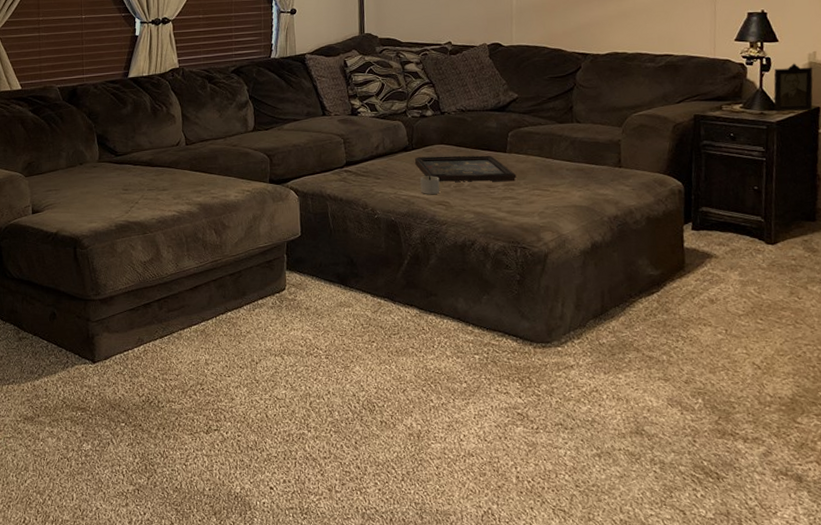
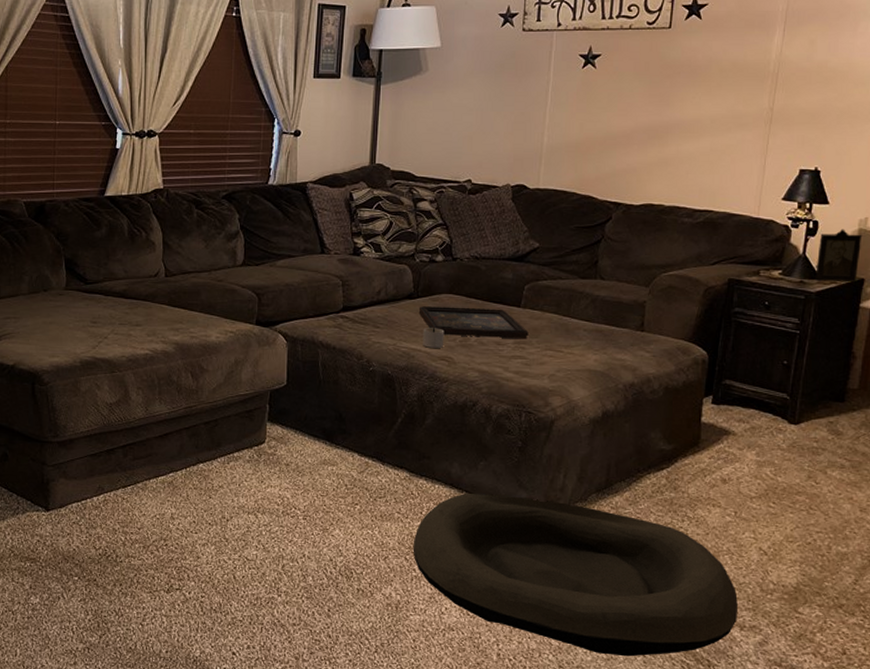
dog bed: none [428,326,740,473] -> present [413,494,738,657]

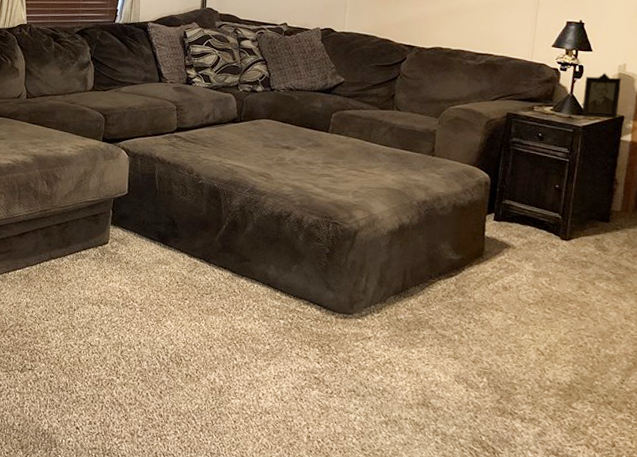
dog bed: present [413,494,738,657] -> none [234,293,519,443]
decorative tray: present [418,306,529,339] -> none [241,129,336,160]
candle: present [423,328,445,348] -> none [245,148,263,166]

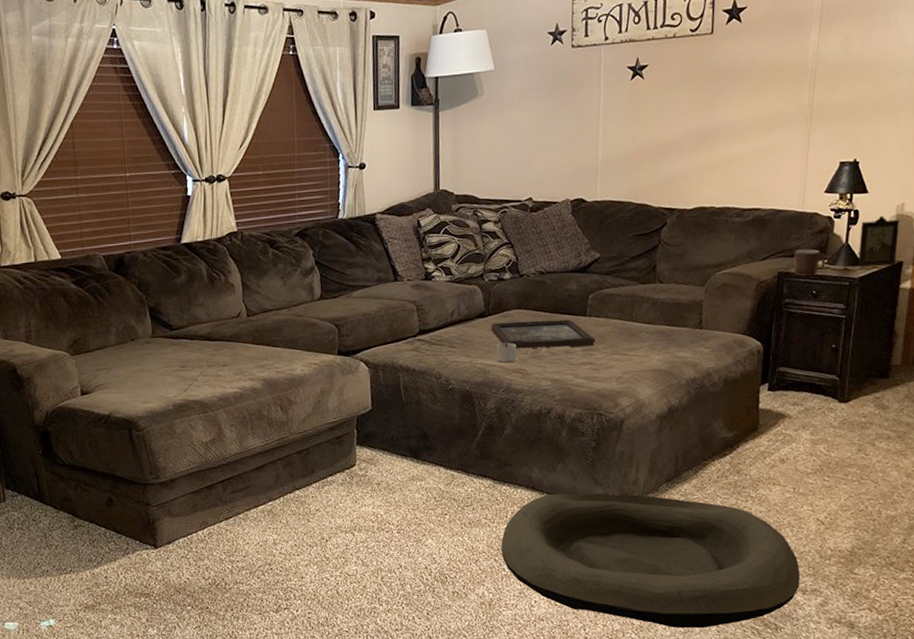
dog bed: none [234,293,519,443] -> present [500,493,800,629]
decorative tray: none [241,129,336,160] -> present [490,319,595,349]
candle: none [245,148,263,166] -> present [496,342,517,362]
mug: none [522,95,551,120] -> present [794,249,825,277]

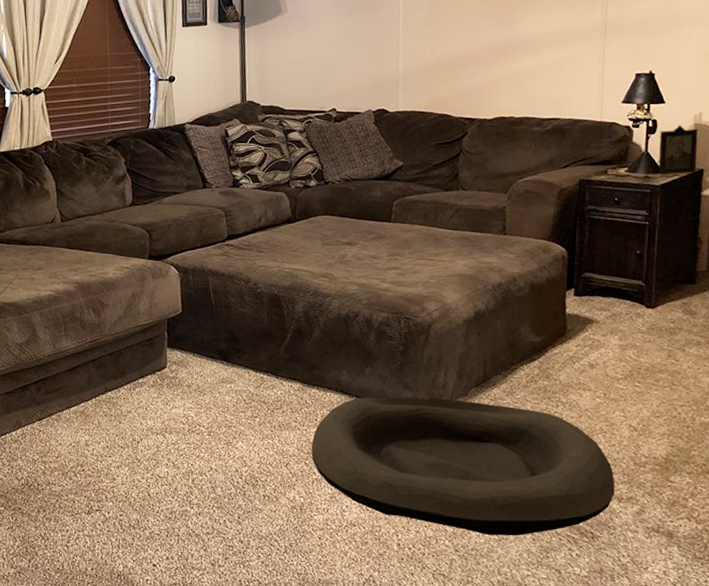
decorative tray: present [490,319,595,349] -> none [297,225,401,254]
candle: present [496,342,517,362] -> none [303,247,324,267]
mug: present [794,249,825,277] -> none [594,157,626,184]

